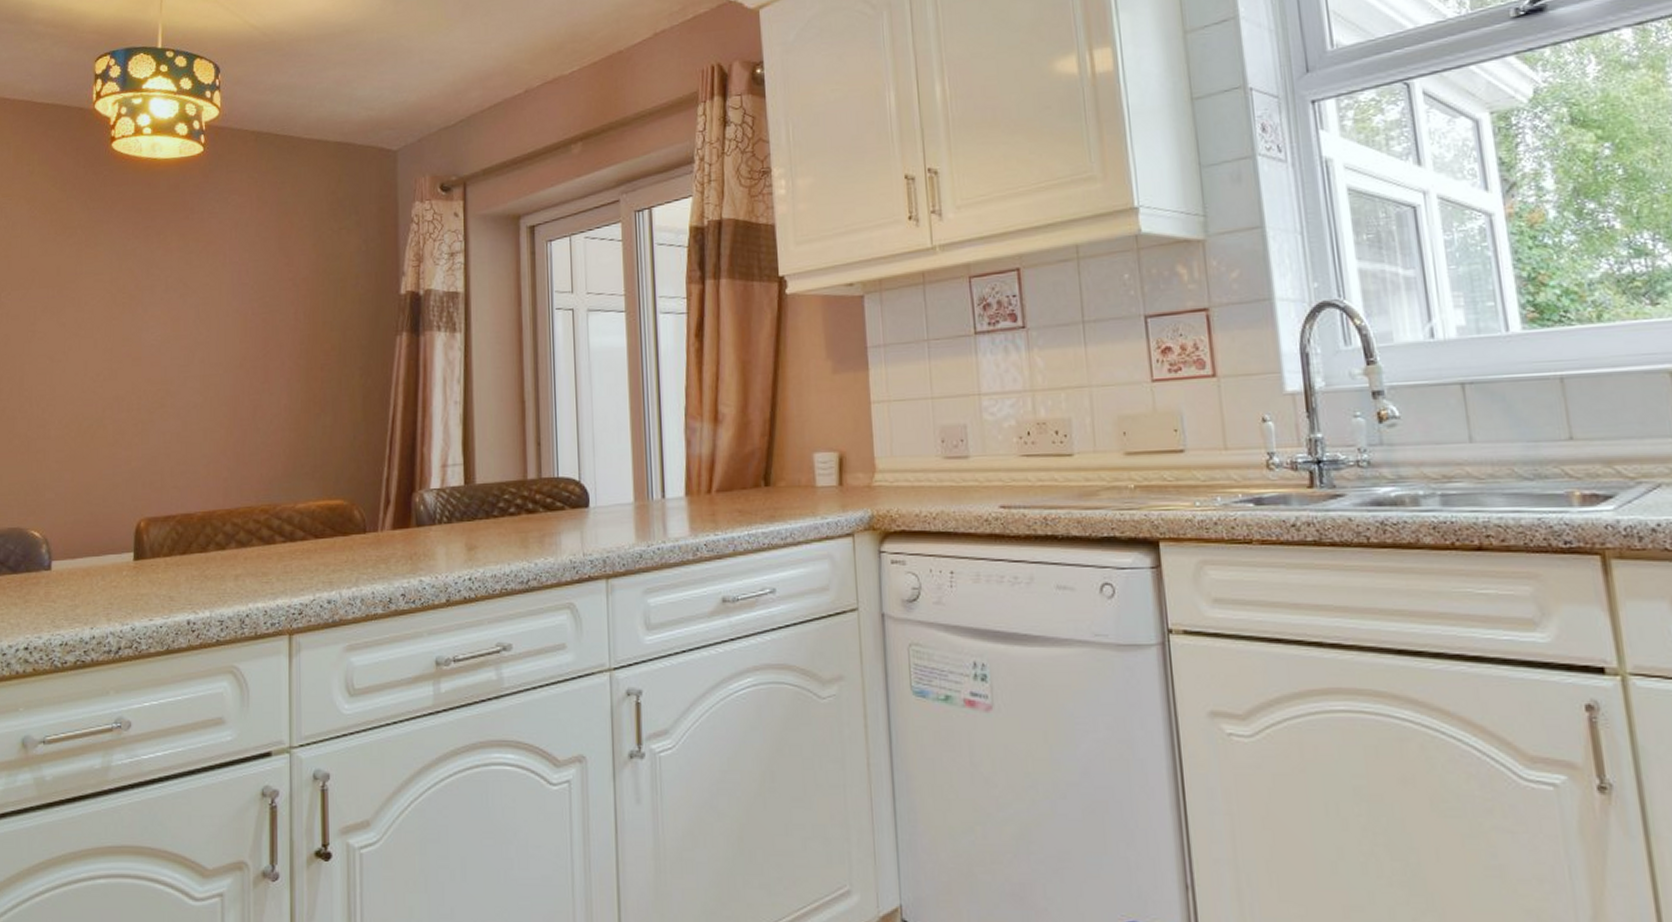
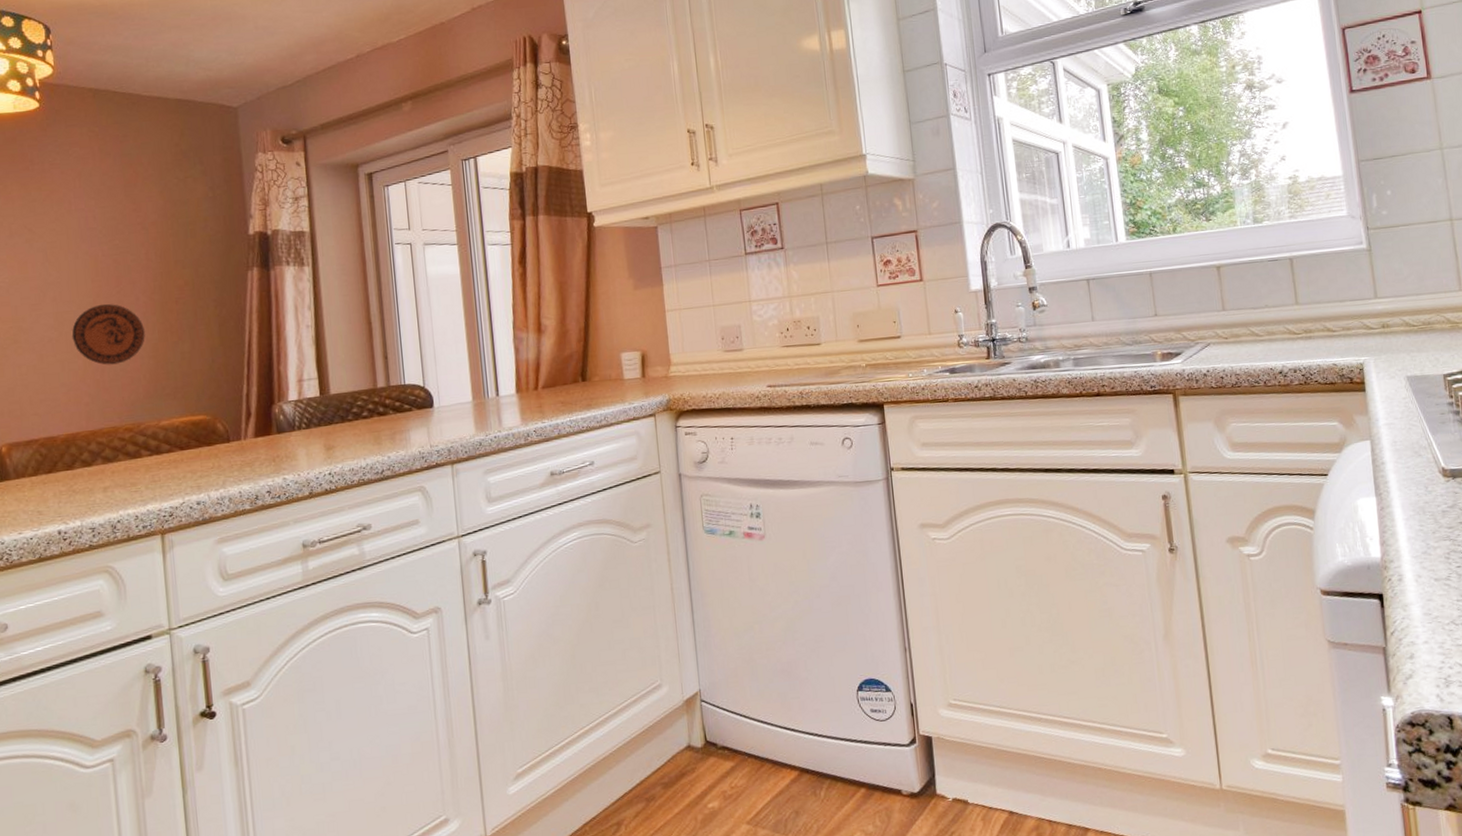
decorative plate: none [216,368,289,437] -> present [71,304,146,365]

